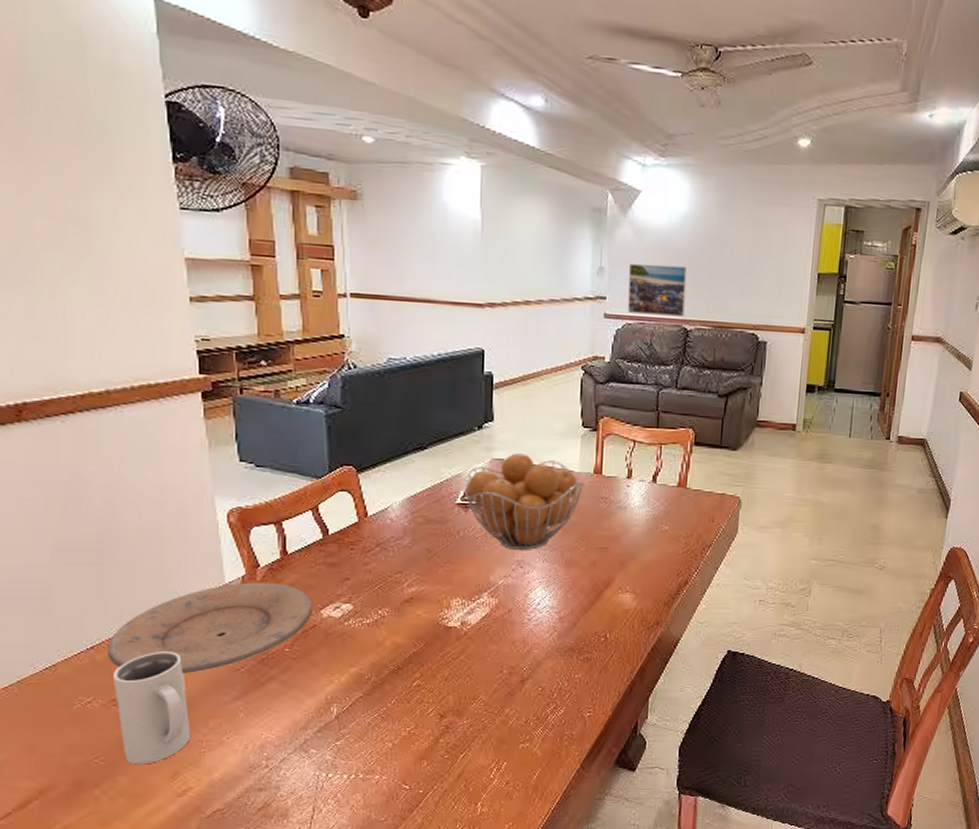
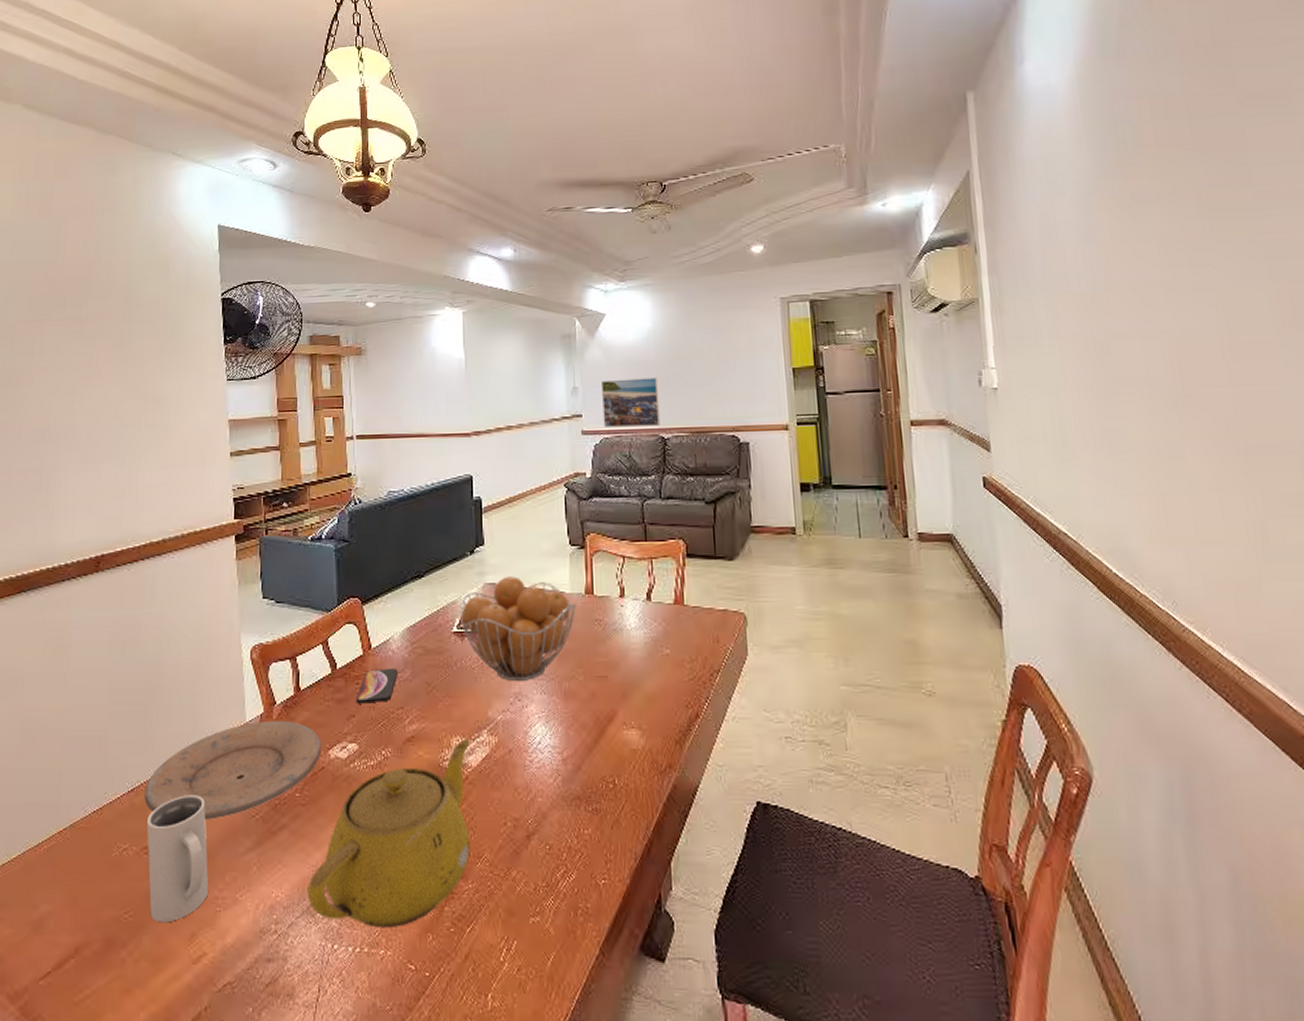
teapot: none [300,600,470,759] -> present [307,738,471,928]
smartphone: none [350,535,396,568] -> present [355,668,398,704]

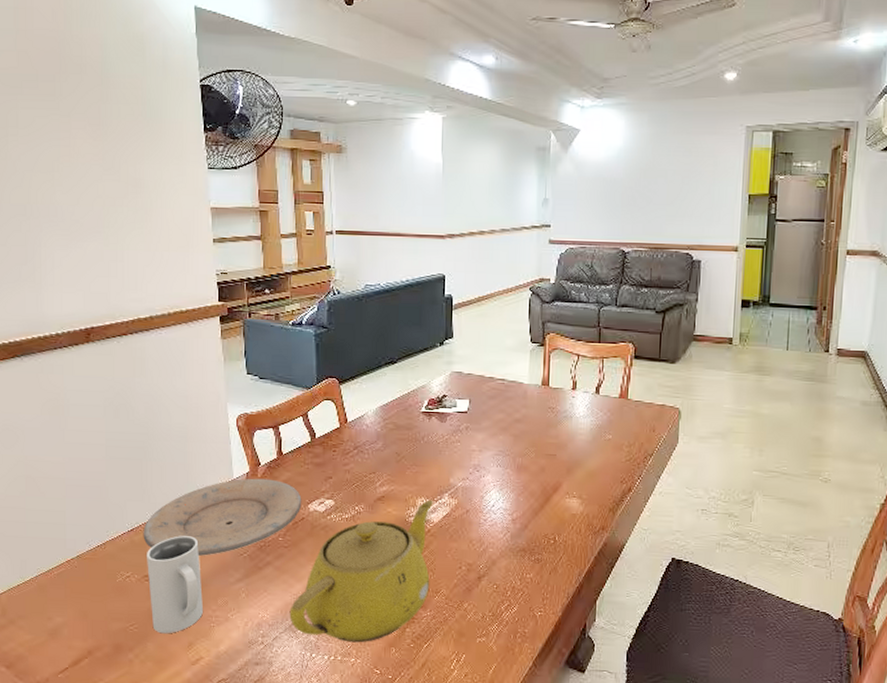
smartphone: present [355,668,398,704] -> none [332,439,371,468]
fruit basket: present [459,576,576,682] -> none [427,367,533,456]
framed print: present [602,378,661,427] -> none [570,194,624,241]

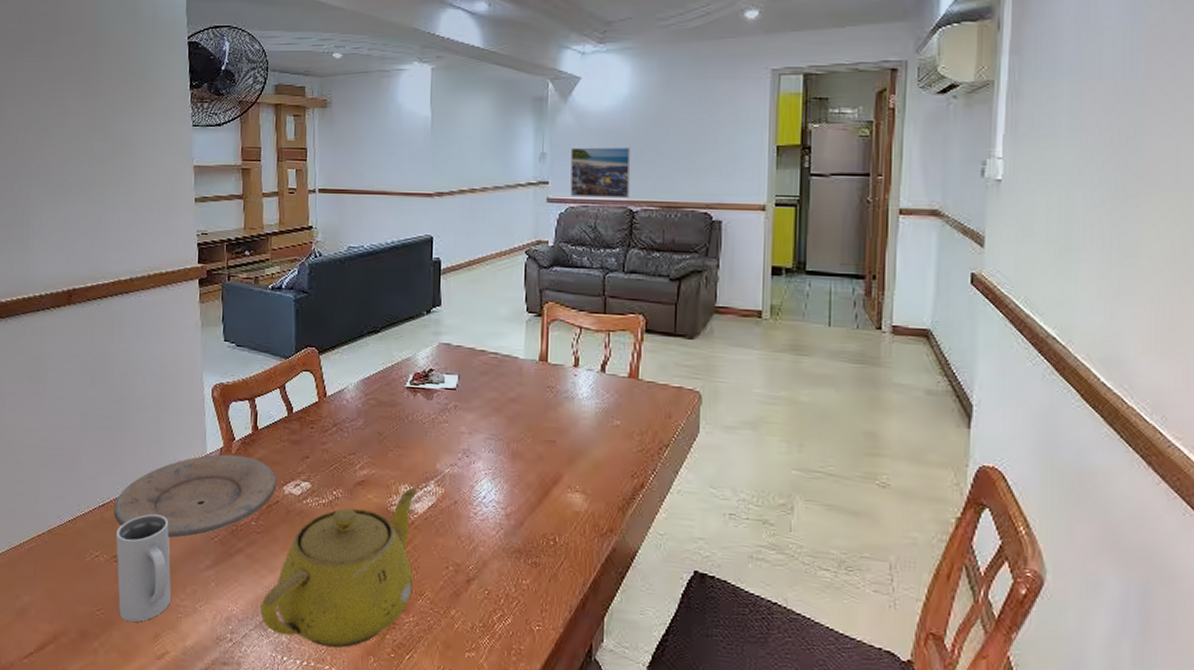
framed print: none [570,194,624,241] -> present [570,147,631,199]

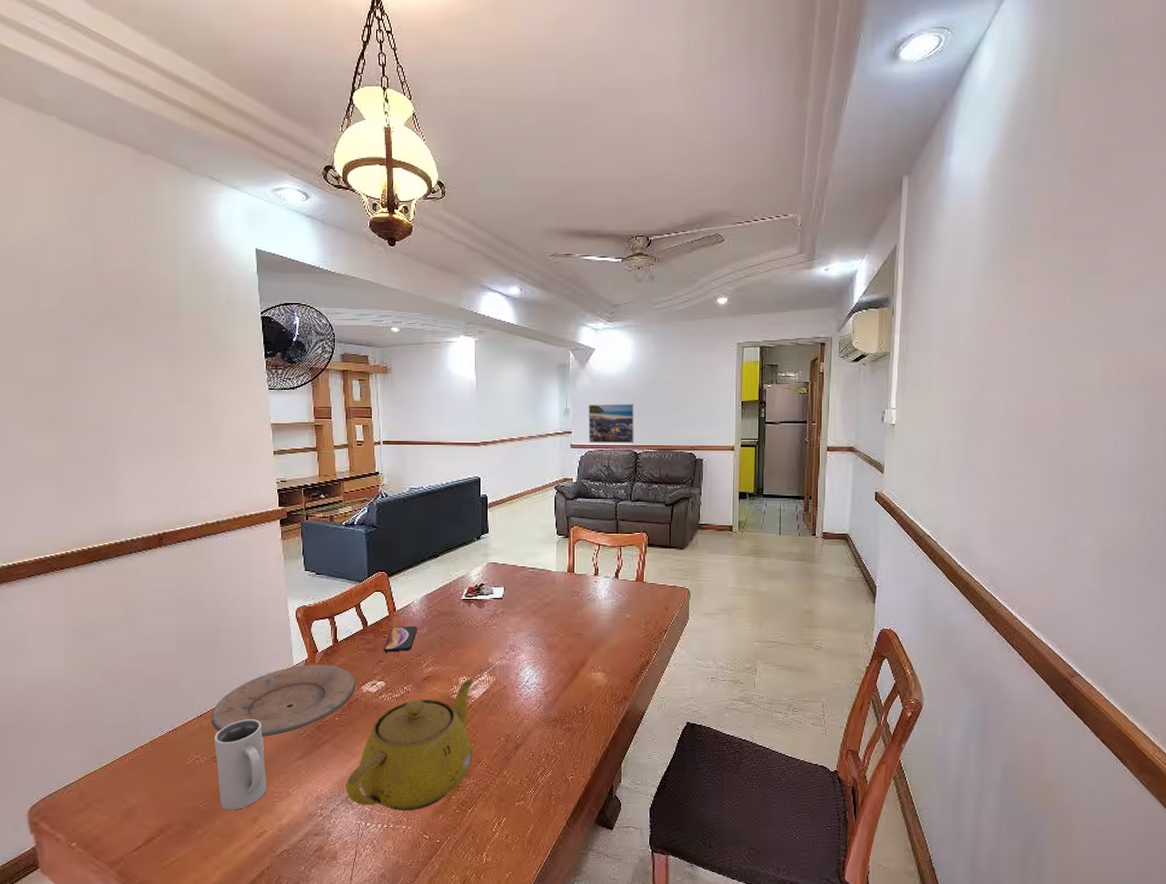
smartphone: none [310,415,351,447] -> present [383,625,417,652]

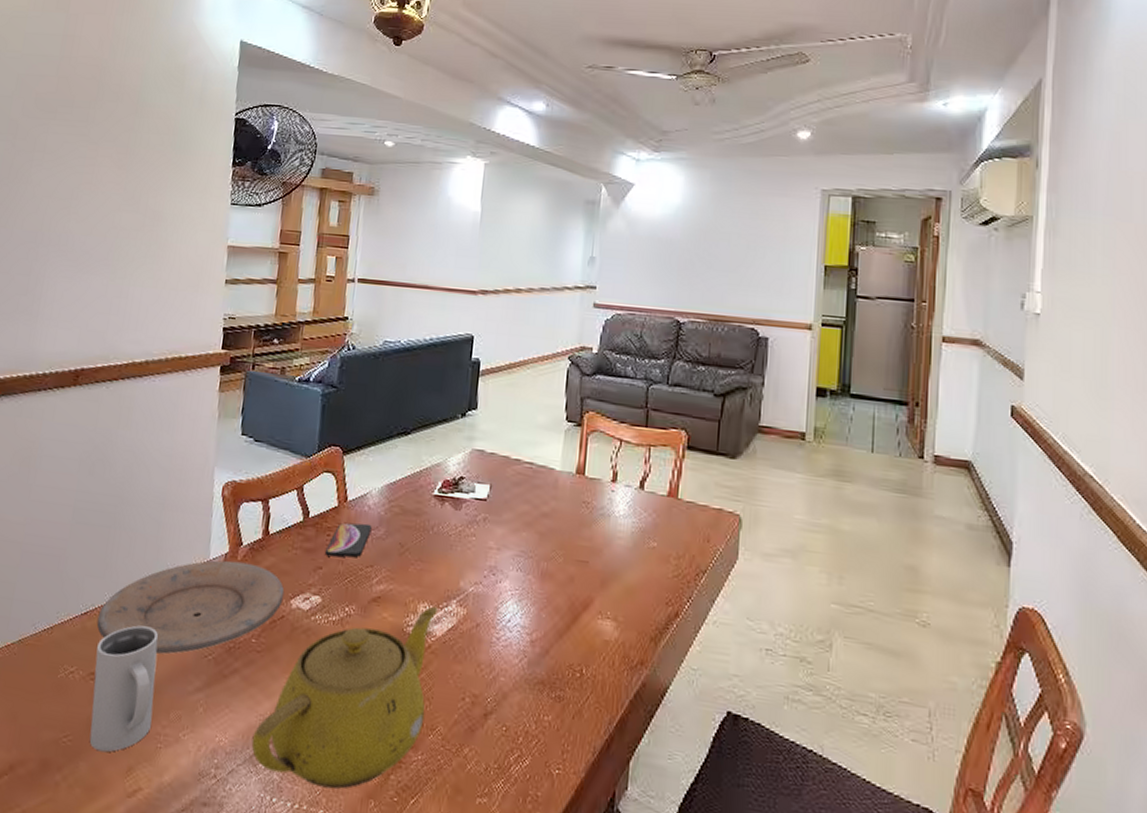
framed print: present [589,404,635,444] -> none [617,254,681,309]

